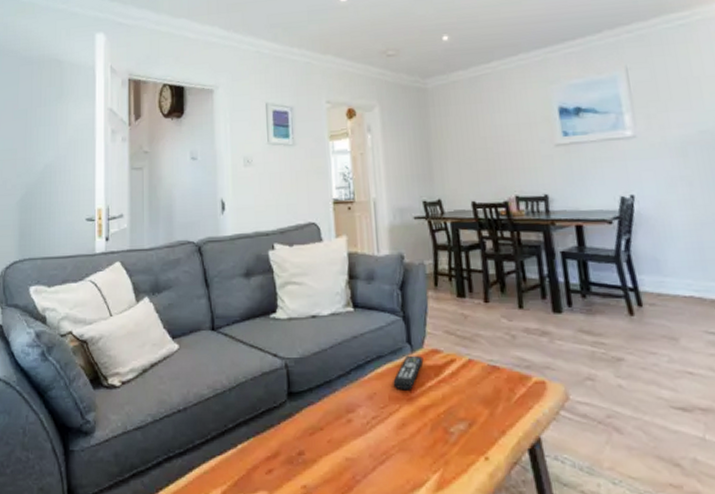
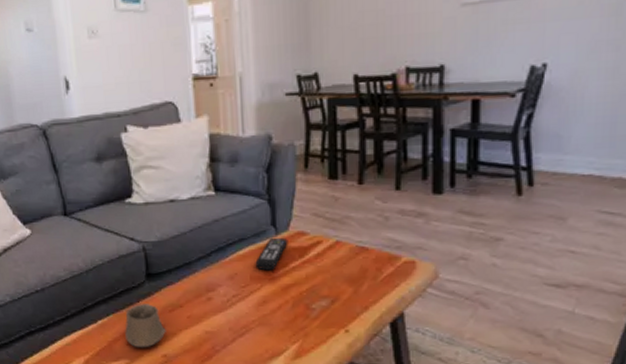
cup: none [265,426,306,478] -> present [125,304,166,348]

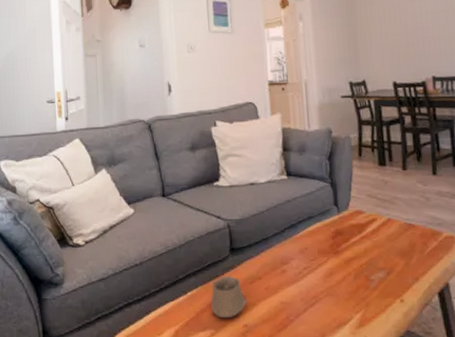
remote control: present [255,237,288,271] -> none [322,215,349,246]

